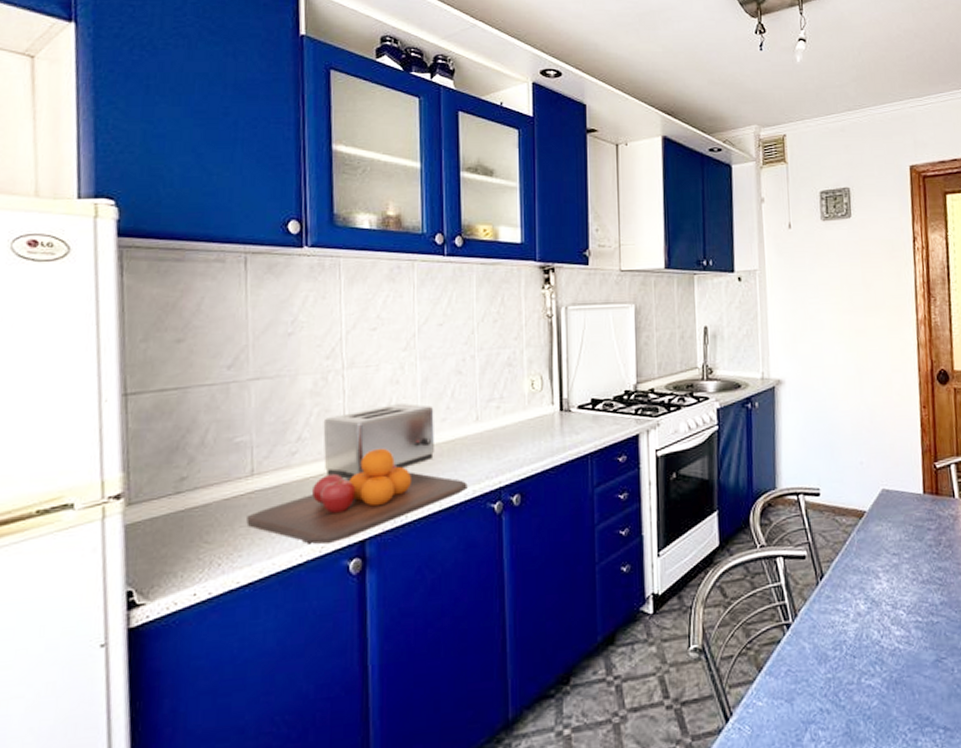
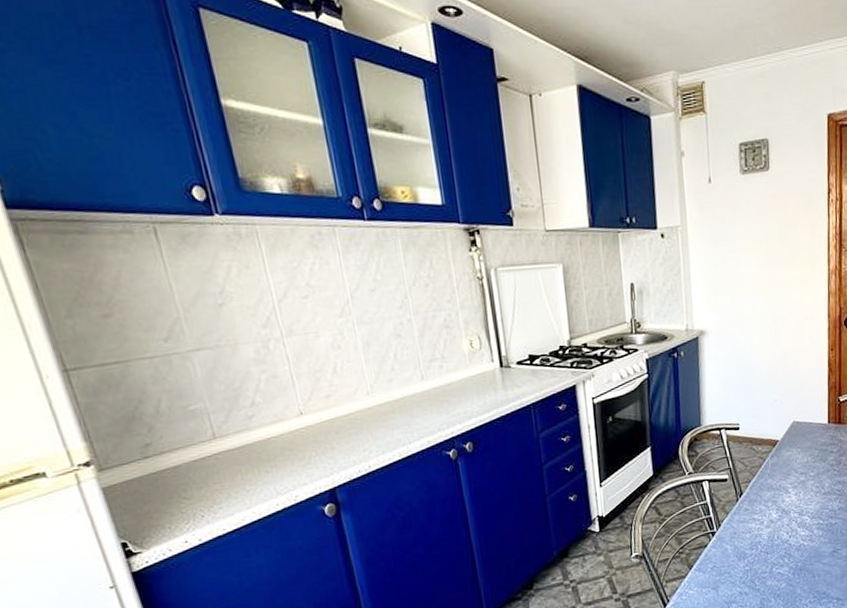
chopping board: present [246,448,468,545] -> none [218,408,423,495]
toaster: present [323,402,434,481] -> none [273,366,386,439]

